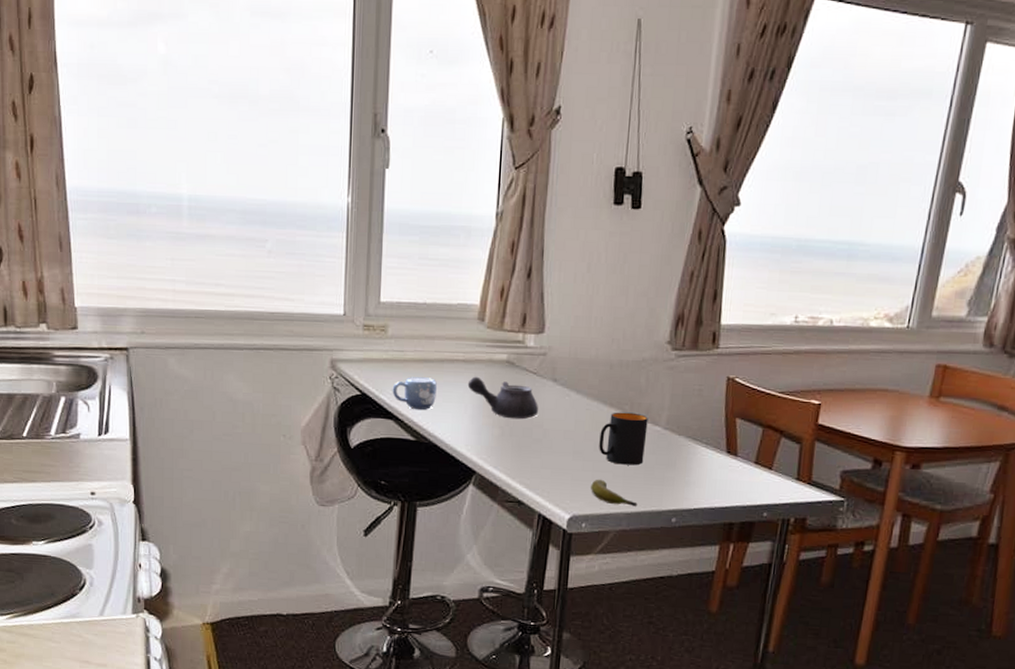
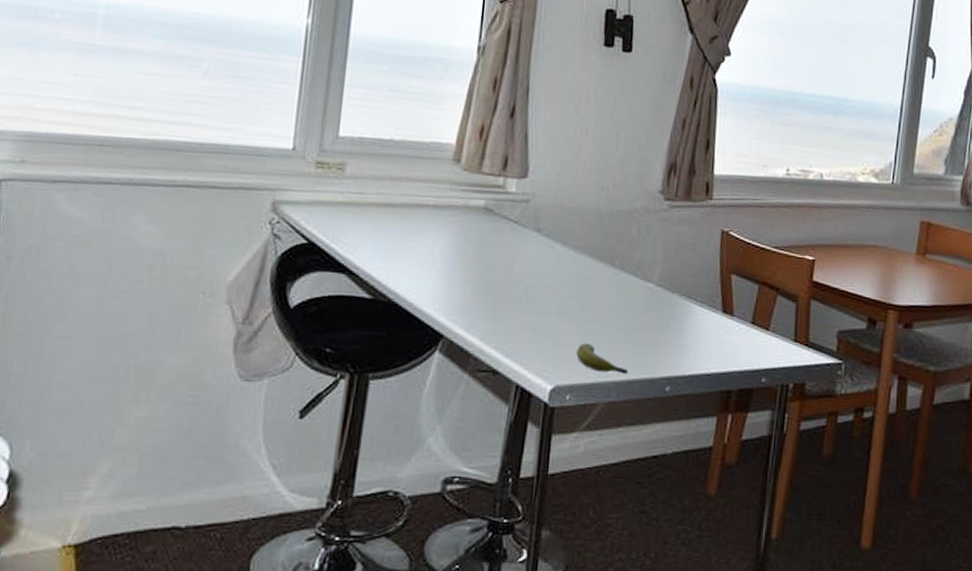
mug: present [392,377,437,411] -> none [346,223,402,263]
teapot: present [467,376,538,420] -> none [438,224,519,275]
mug: present [599,412,648,466] -> none [586,266,640,327]

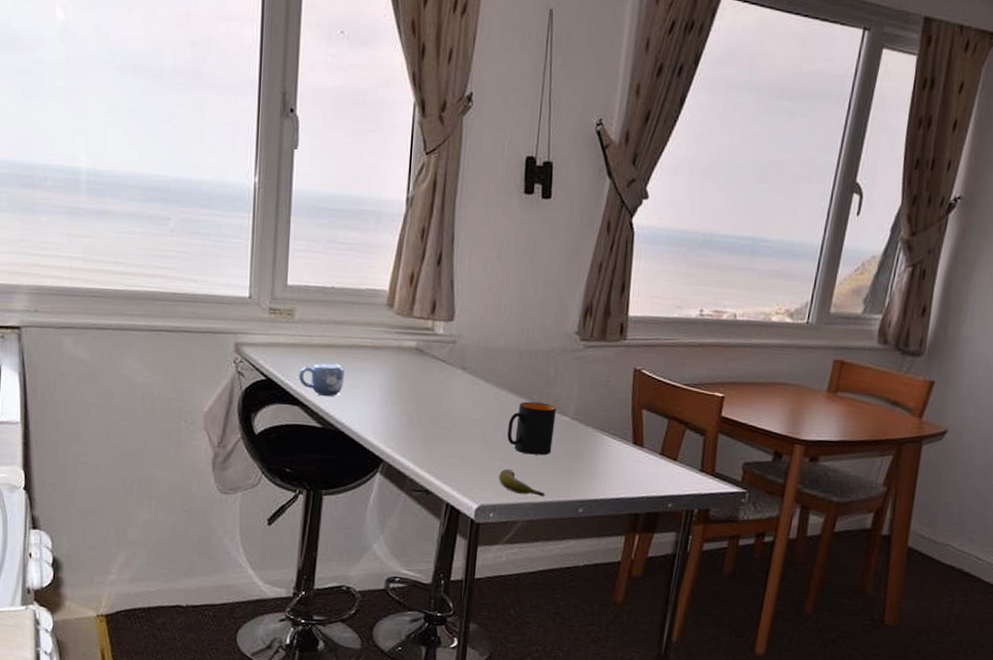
mug: none [346,223,402,263] -> present [298,362,345,397]
mug: none [586,266,640,327] -> present [507,401,557,455]

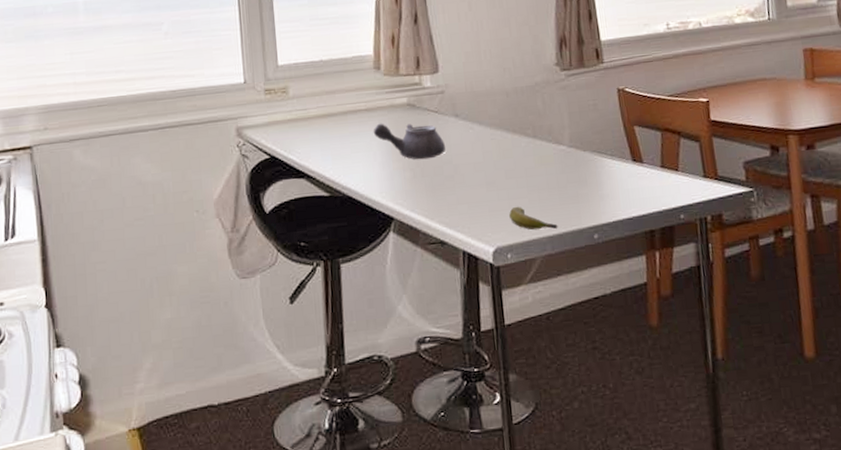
mug: present [298,362,345,397] -> none [300,131,345,165]
teapot: none [375,363,447,408] -> present [373,123,445,160]
mug: present [507,401,557,455] -> none [508,135,555,189]

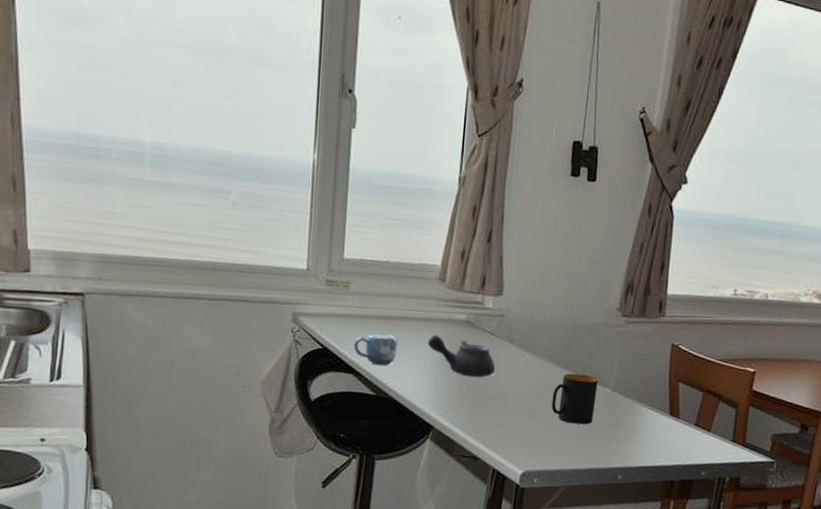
mug: none [300,131,345,165] -> present [353,333,398,366]
mug: none [508,135,555,189] -> present [551,373,598,425]
banana: present [509,206,558,231] -> none [543,436,587,465]

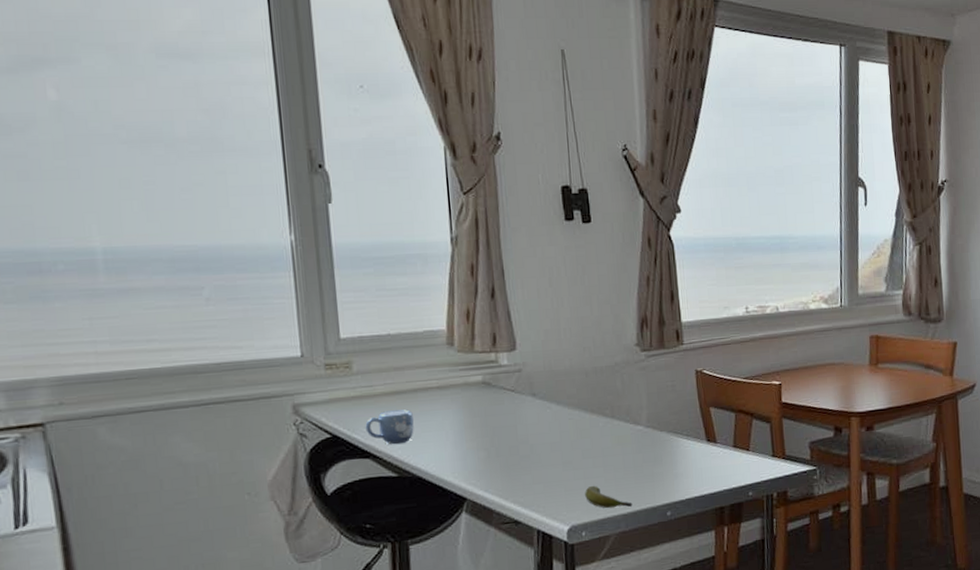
teapot: present [427,334,495,378] -> none [445,401,522,440]
banana: none [543,436,587,465] -> present [585,485,633,509]
mug: present [551,373,598,425] -> none [585,416,632,468]

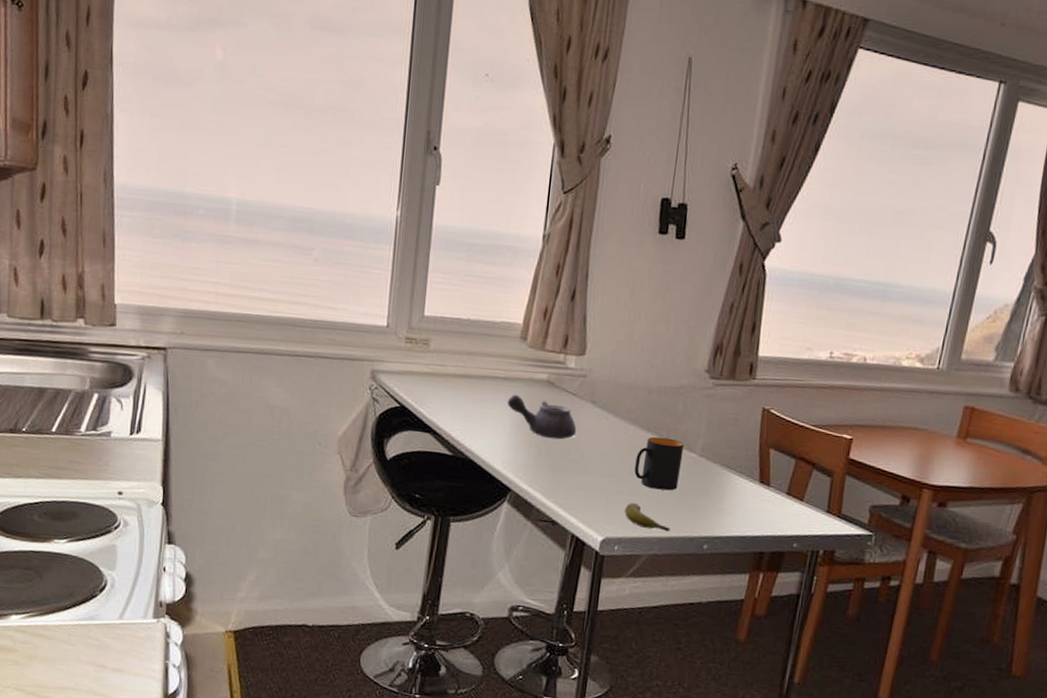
mug: present [365,409,414,445] -> none [431,391,477,426]
teapot: none [445,401,522,440] -> present [507,394,576,440]
mug: none [585,416,632,468] -> present [634,436,684,491]

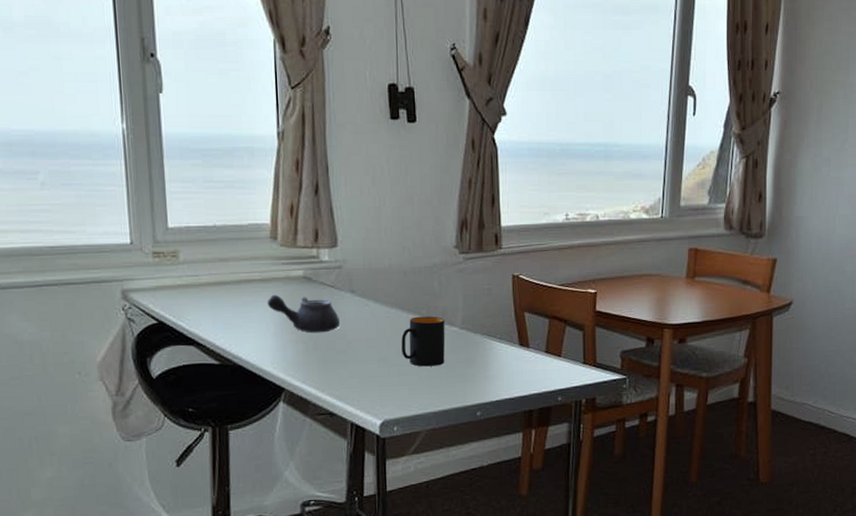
banana: present [625,502,671,533] -> none [398,382,444,406]

